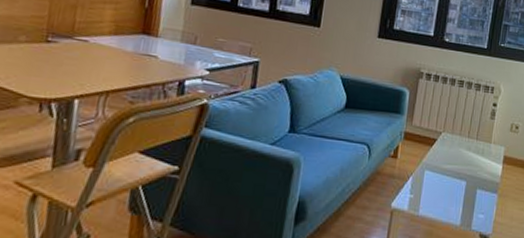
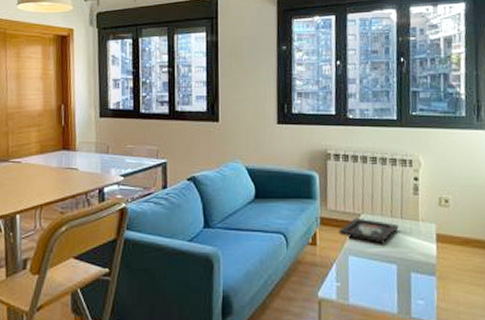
decorative tray: none [419,135,474,161] -> present [338,217,400,244]

